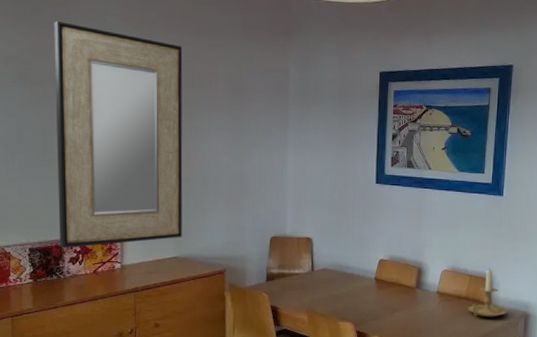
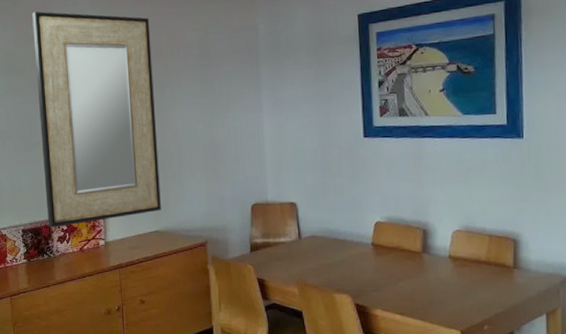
candle holder: present [468,267,507,318] -> none [490,224,543,285]

